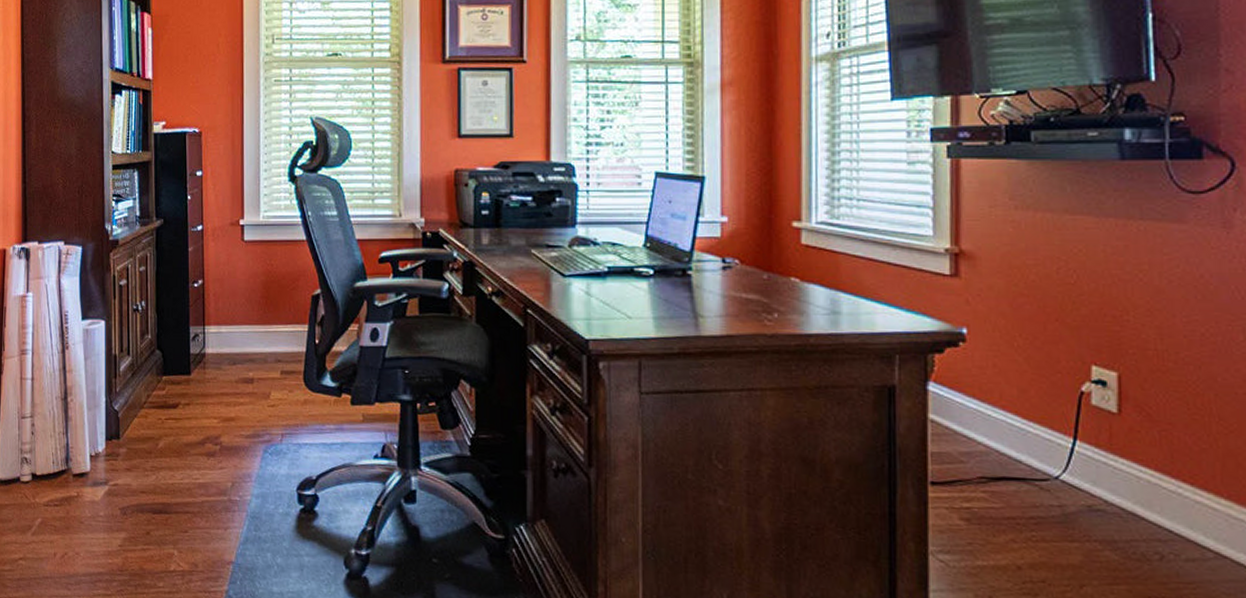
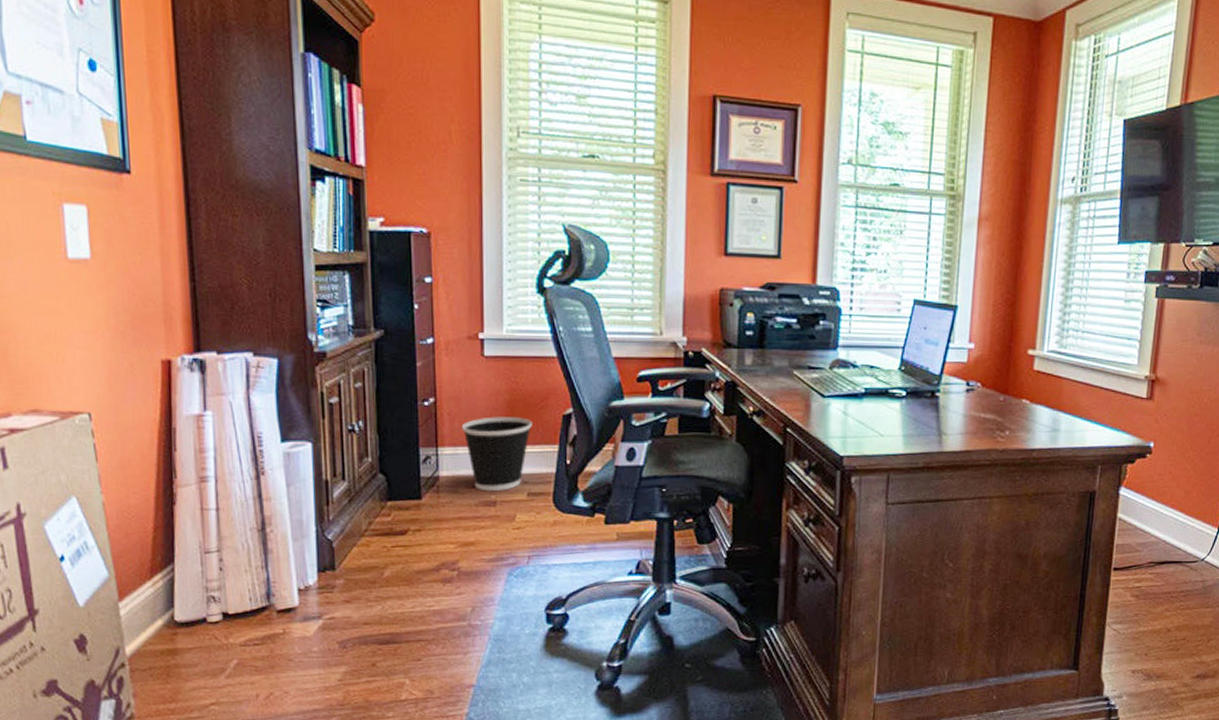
wastebasket: none [224,297,285,369] -> present [461,417,532,492]

